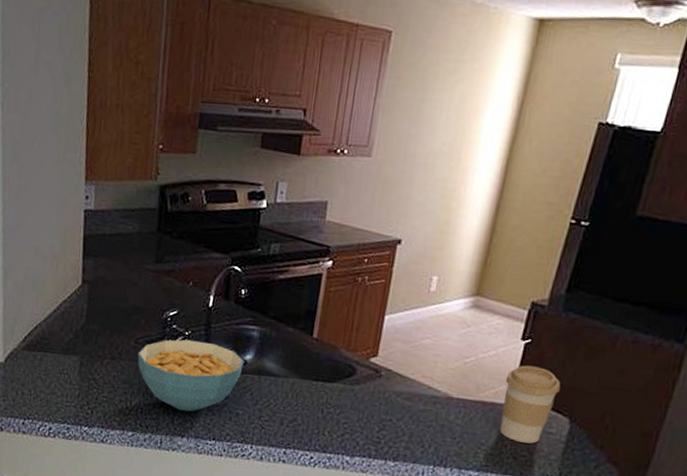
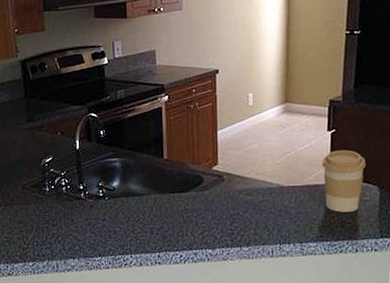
cereal bowl: present [137,339,244,412] -> none [26,178,113,237]

